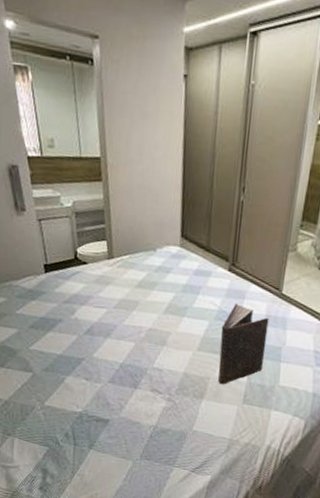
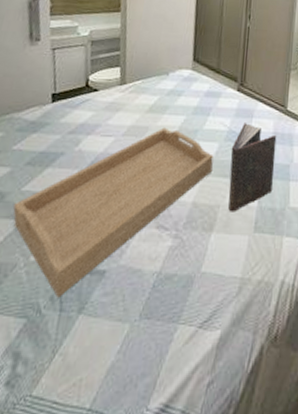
serving tray: none [25,303,204,435] -> present [13,127,214,298]

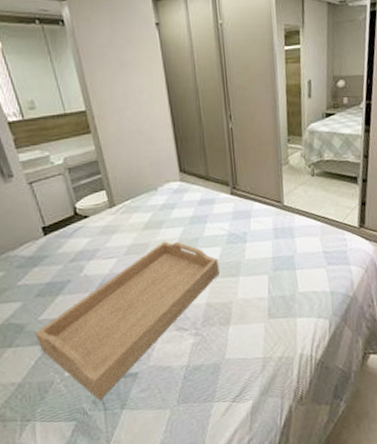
book: present [228,123,277,212] -> none [234,224,280,306]

